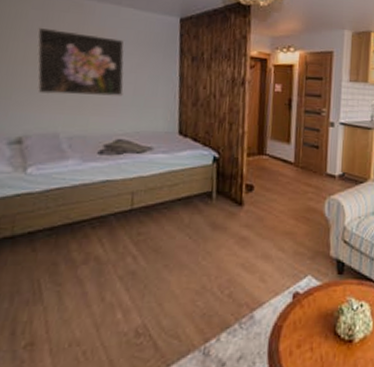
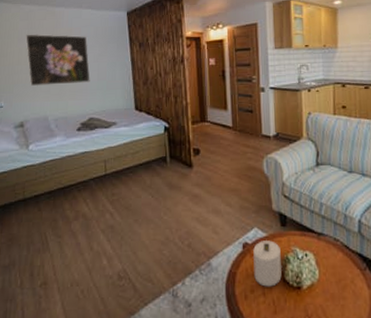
candle: none [302,290,335,341] -> present [253,240,282,287]

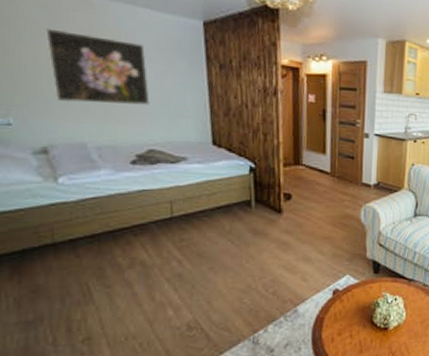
candle: present [253,240,282,287] -> none [342,287,371,330]

